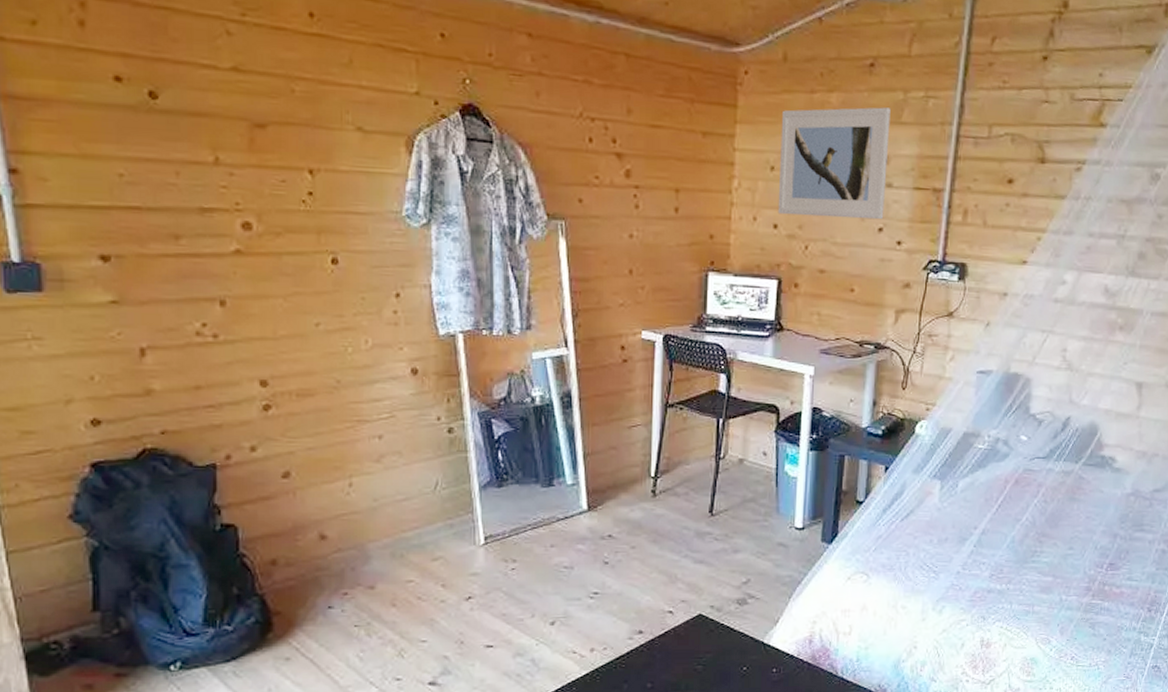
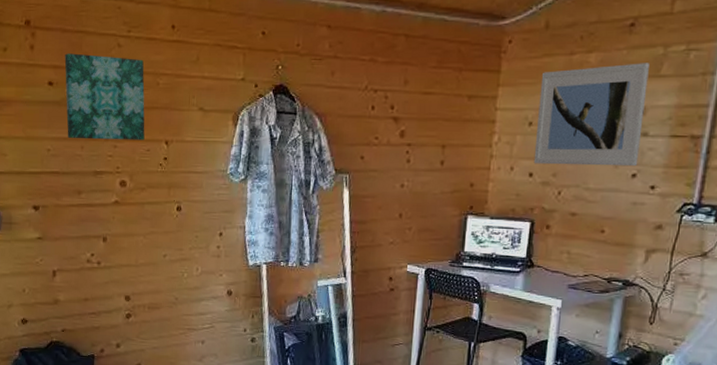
wall art: none [140,37,277,168] -> present [64,53,145,141]

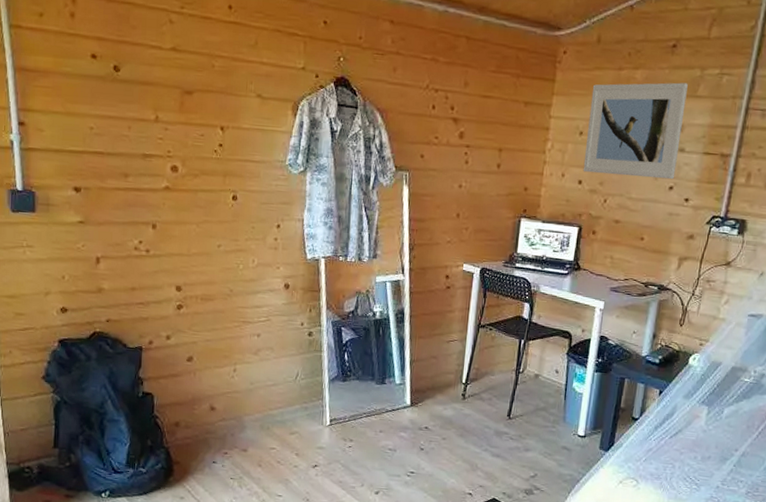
wall art: present [64,53,145,141] -> none [110,25,199,125]

